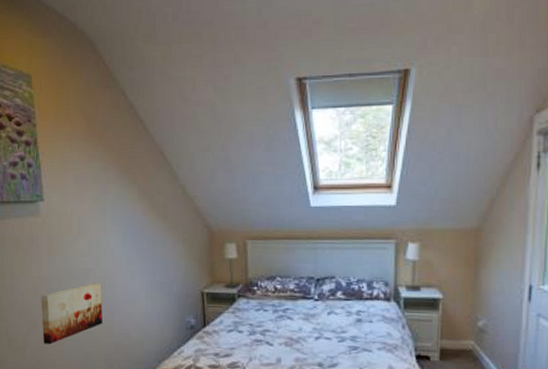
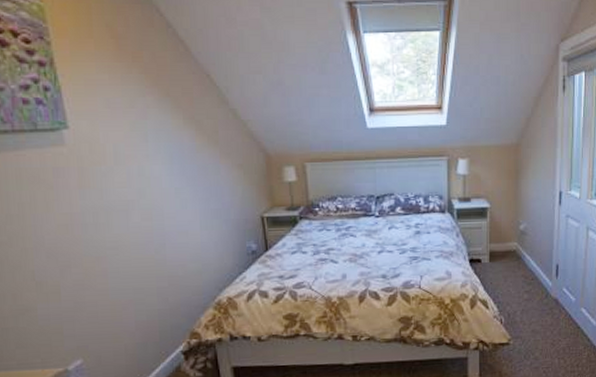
wall art: present [40,283,103,345] -> none [74,214,153,285]

